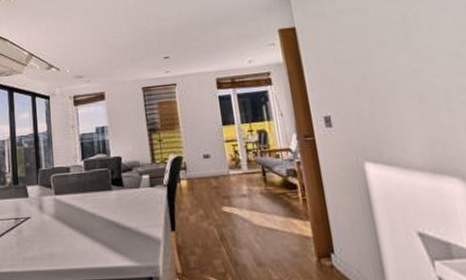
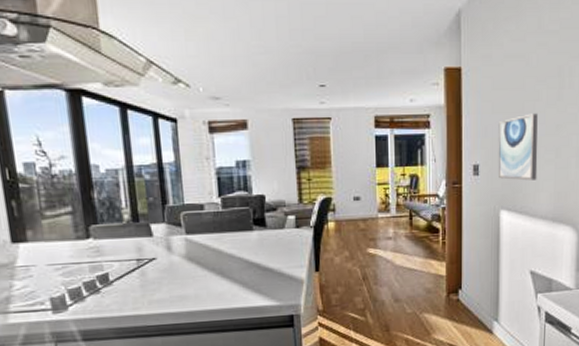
wall art: none [344,60,402,130] -> present [498,113,538,181]

